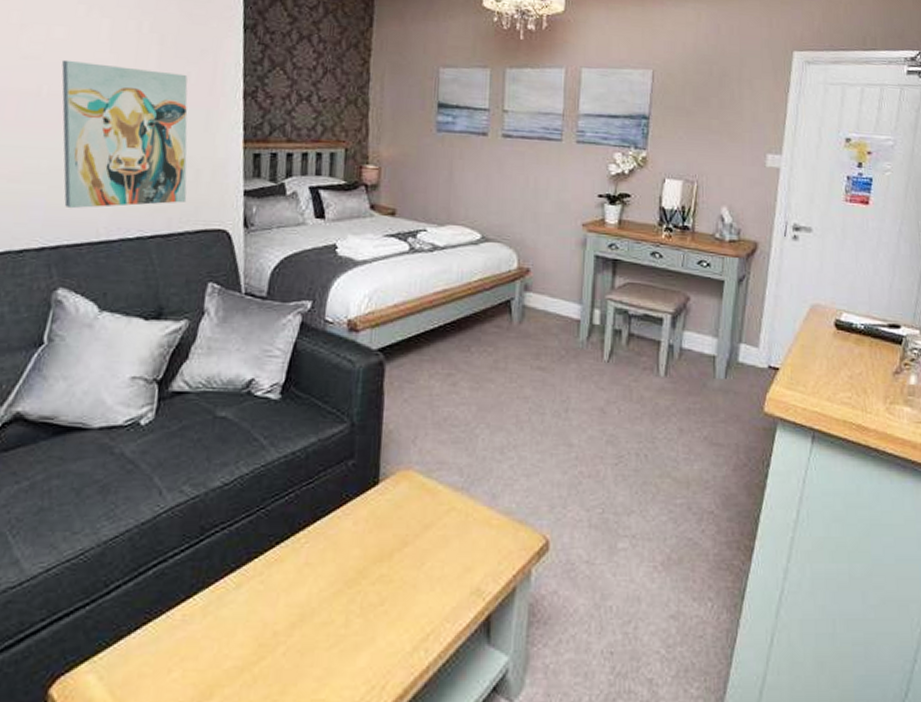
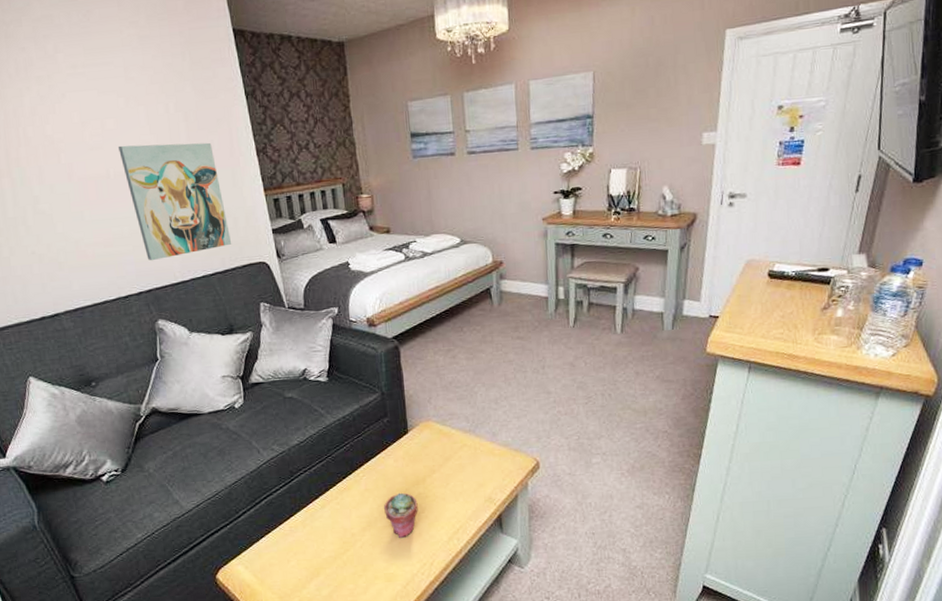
potted succulent: none [326,572,377,643] -> present [383,492,418,538]

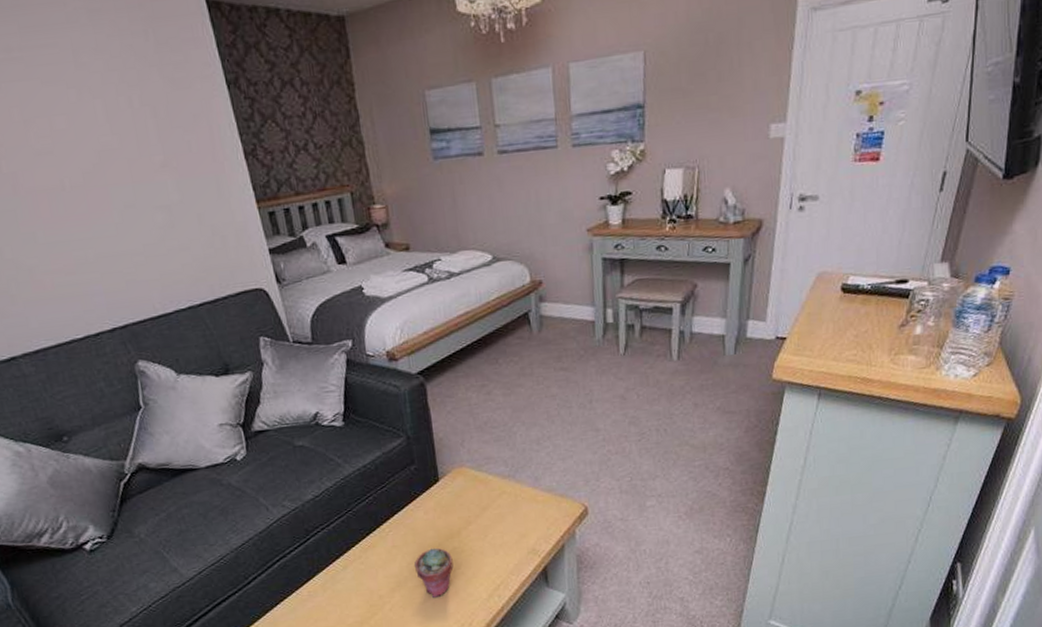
wall art: present [118,142,232,261] -> none [73,144,222,291]

